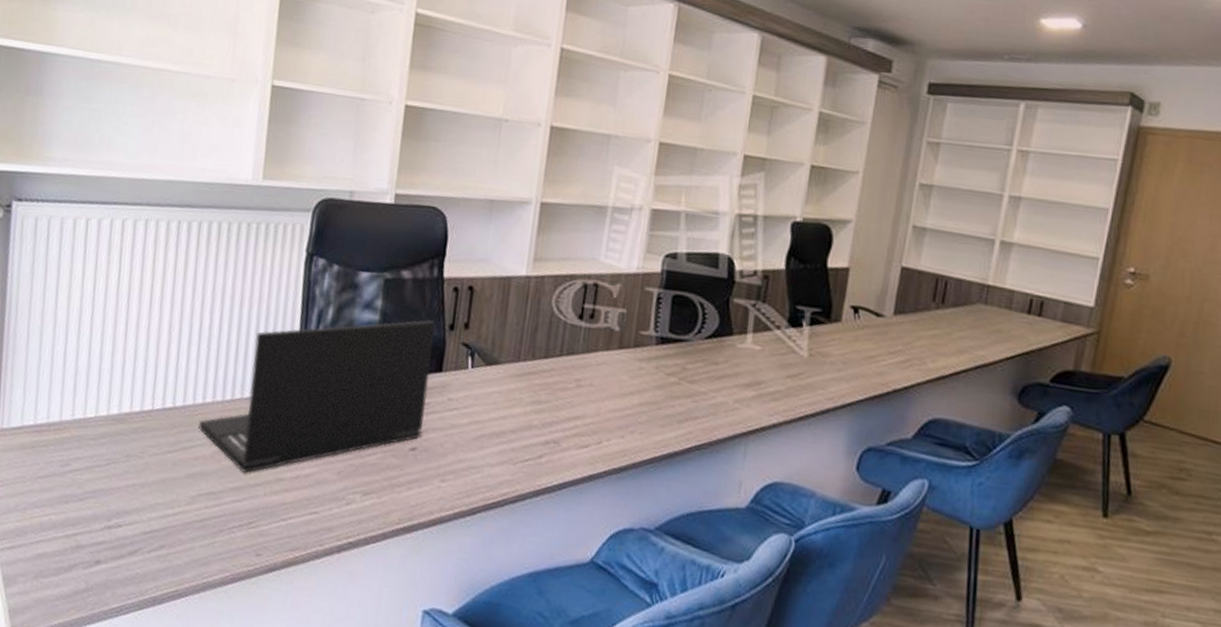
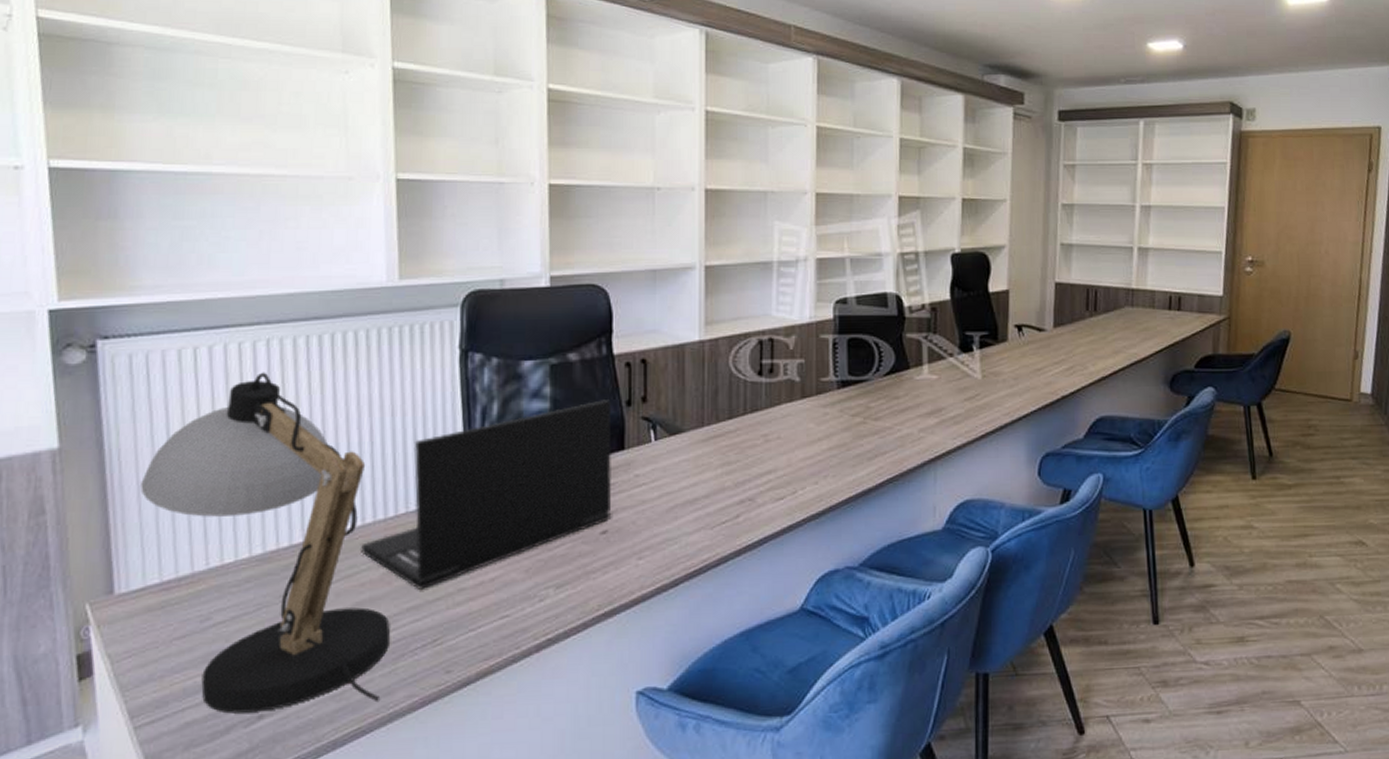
desk lamp: none [29,249,215,569] -> present [140,372,390,714]

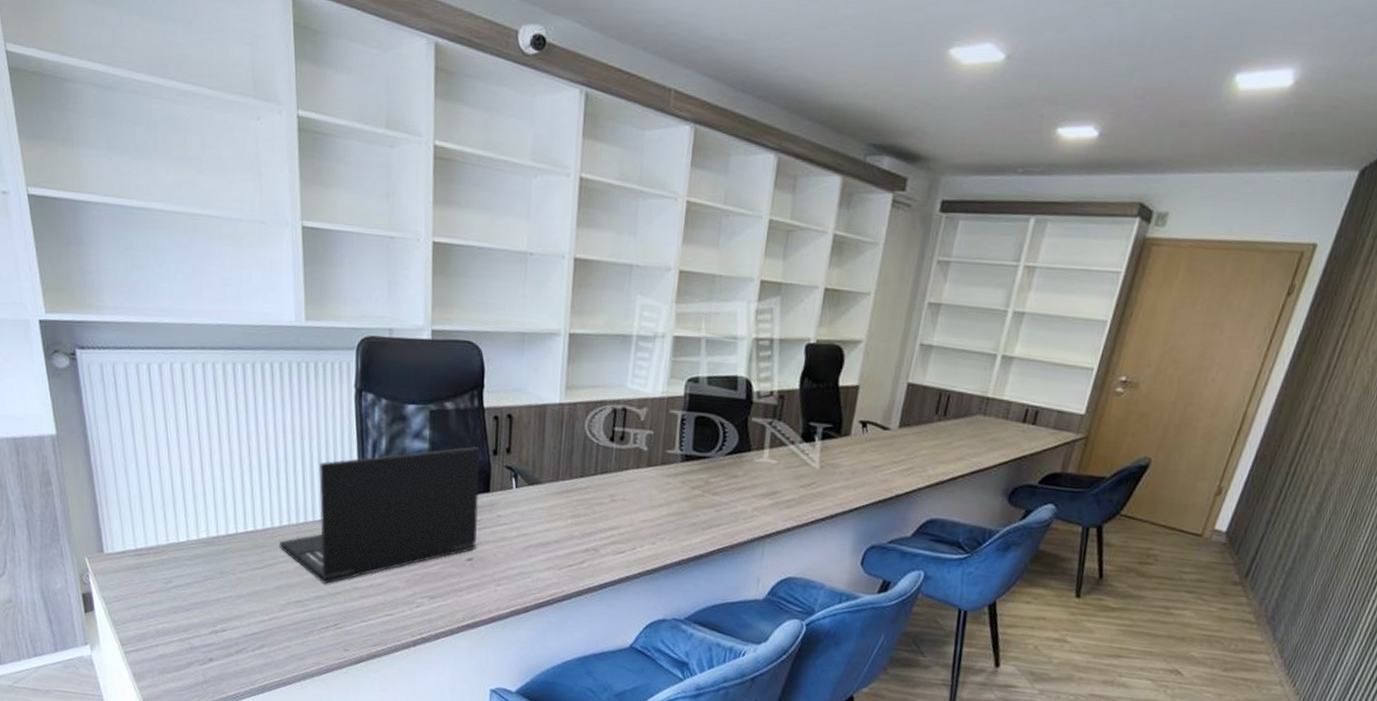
desk lamp: present [140,372,390,714] -> none [116,390,302,663]

